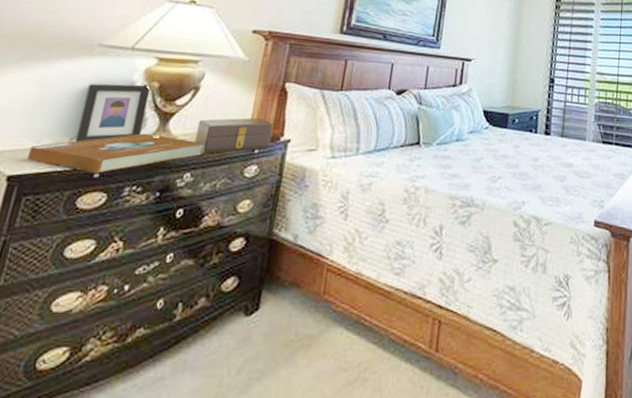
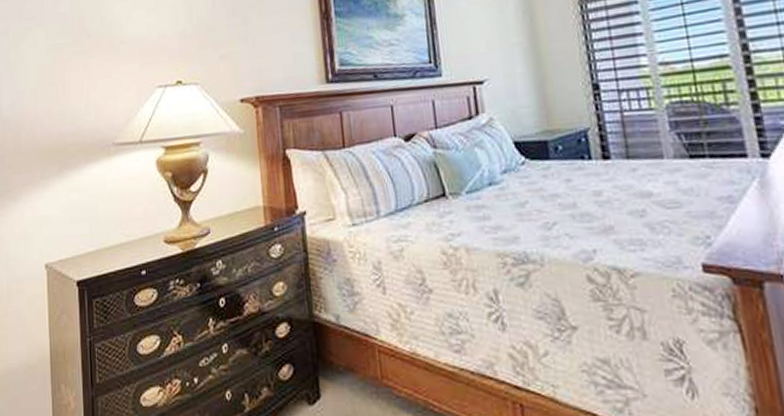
book: present [27,133,204,174] -> none [87,224,227,271]
picture frame: present [74,84,151,142] -> none [115,176,170,242]
jewelry box: present [194,117,274,154] -> none [215,192,288,238]

